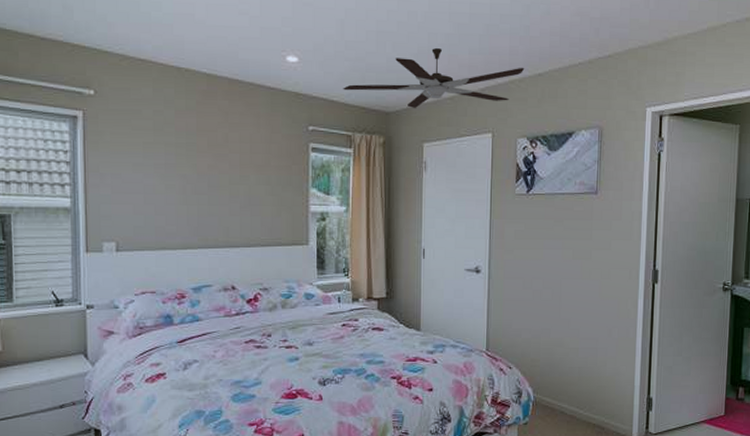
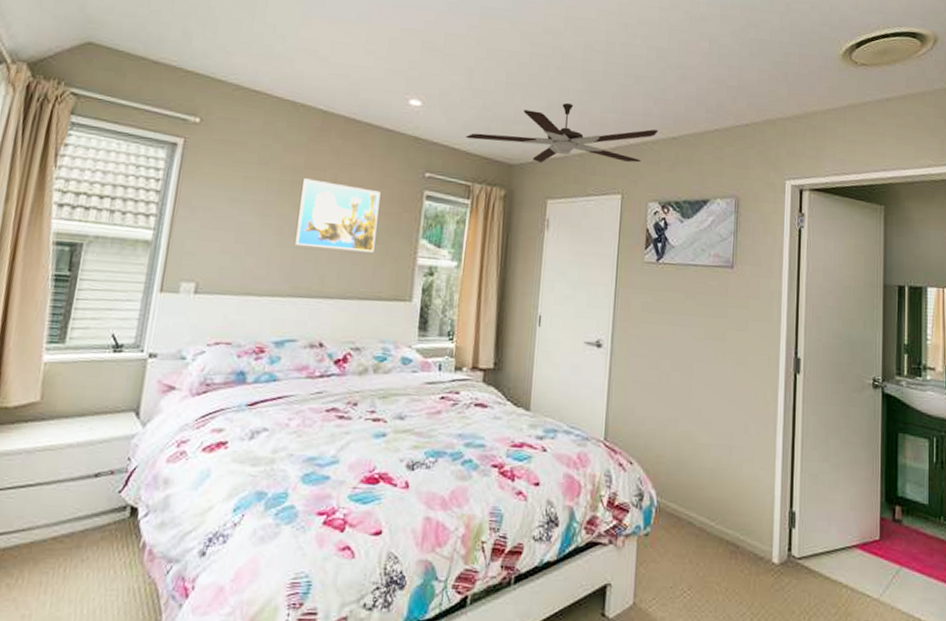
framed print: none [198,140,270,204] -> present [295,178,381,253]

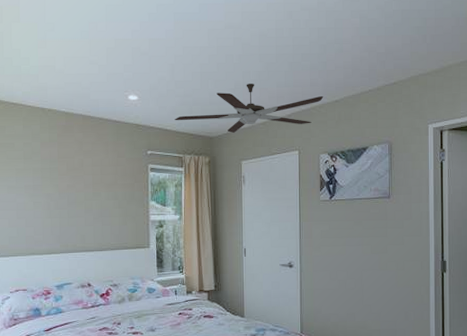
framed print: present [295,178,381,253] -> none [59,165,117,216]

